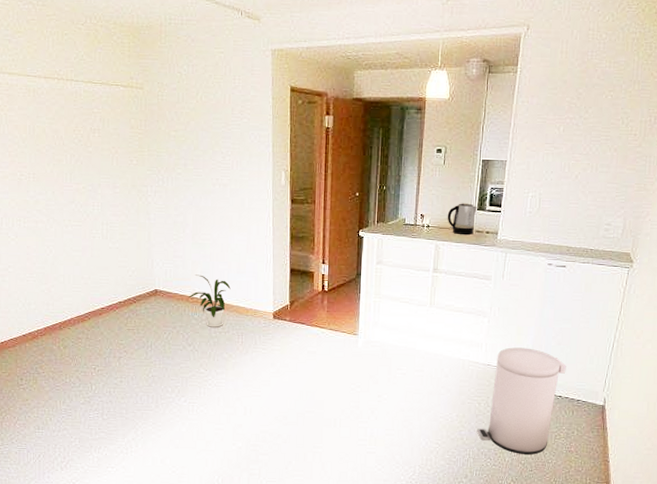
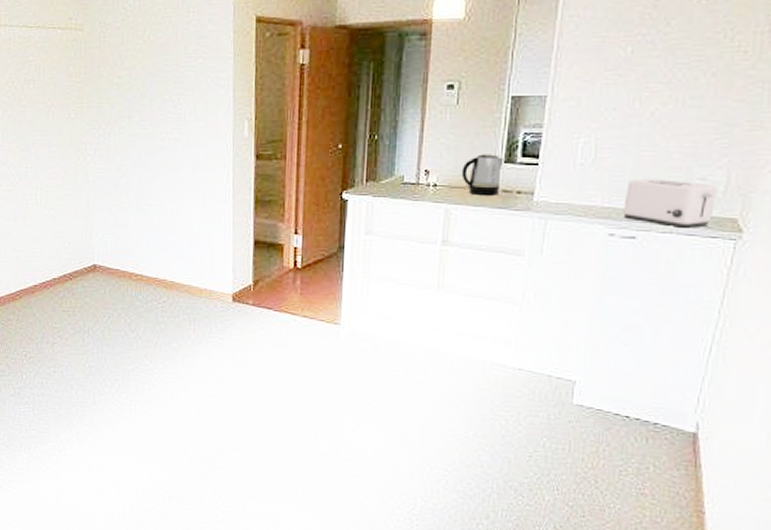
house plant: present [188,274,231,327] -> none [132,247,181,311]
pedal bin: present [476,347,566,455] -> none [502,346,637,495]
toaster: none [557,223,618,260] -> present [623,178,718,228]

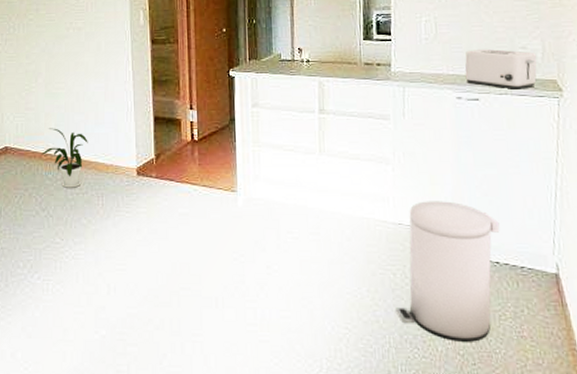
house plant: none [132,247,181,311] -> present [42,128,88,188]
kettle: present [461,154,504,195] -> none [329,33,363,68]
pedal bin: none [502,346,637,495] -> present [395,201,500,342]

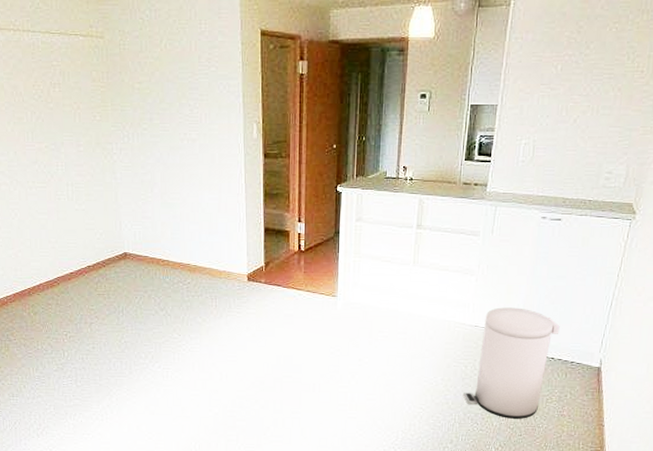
house plant: present [42,128,88,188] -> none [159,236,203,291]
toaster: present [465,48,537,89] -> none [552,172,620,211]

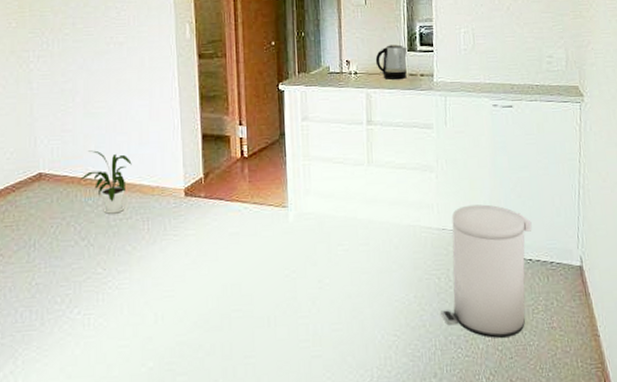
house plant: none [159,236,203,291] -> present [80,150,132,214]
kettle: none [432,153,465,187] -> present [375,44,408,79]

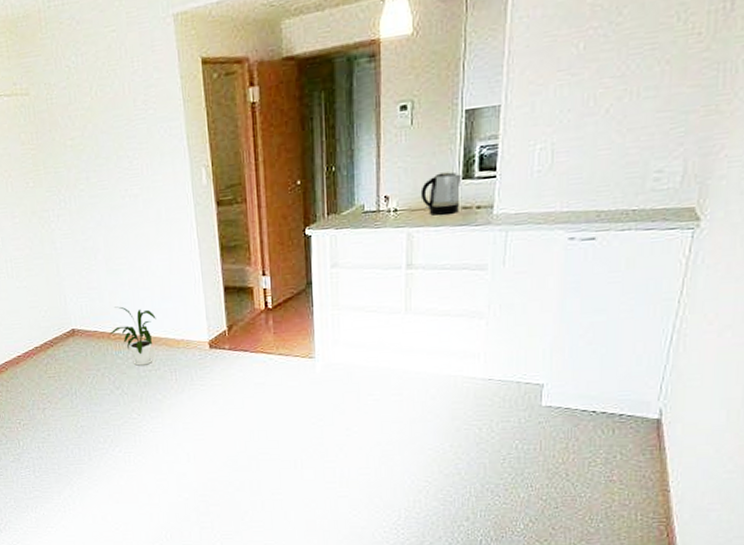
pedal bin: present [440,204,532,338] -> none [478,352,602,488]

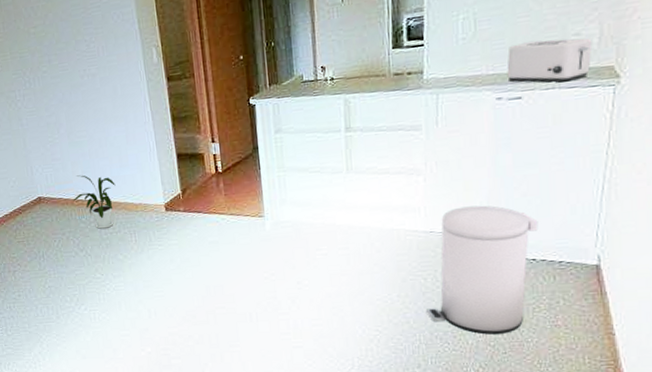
kettle: present [420,171,462,215] -> none [354,42,392,82]
pedal bin: none [478,352,602,488] -> present [425,205,539,335]
toaster: none [582,175,675,224] -> present [507,38,593,83]

